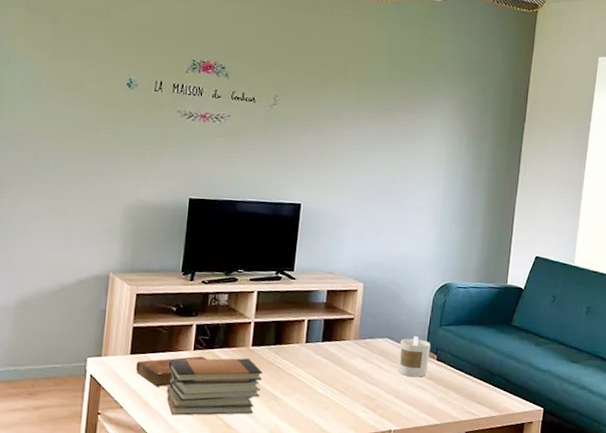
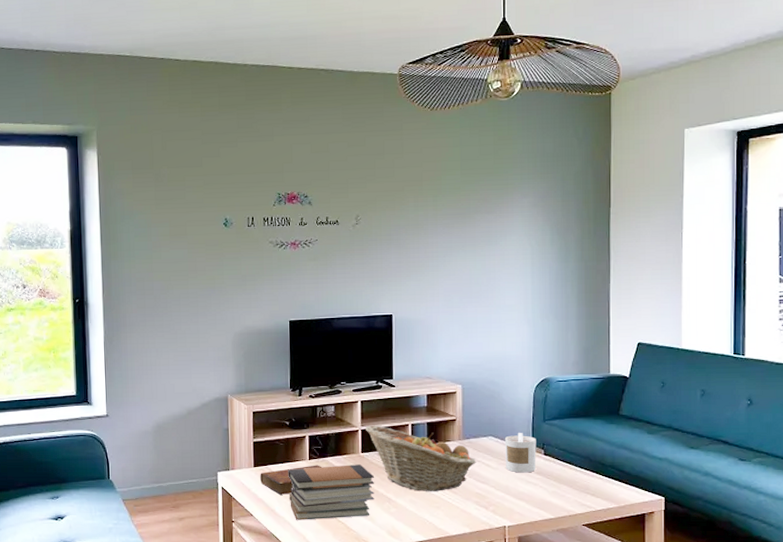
fruit basket: none [258,317,370,392] -> present [365,425,476,491]

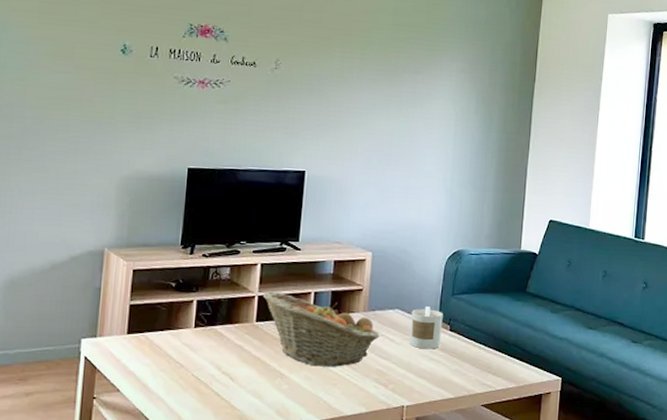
bible: present [260,465,321,495] -> none [133,333,208,367]
book stack: present [288,464,375,520] -> none [165,334,268,397]

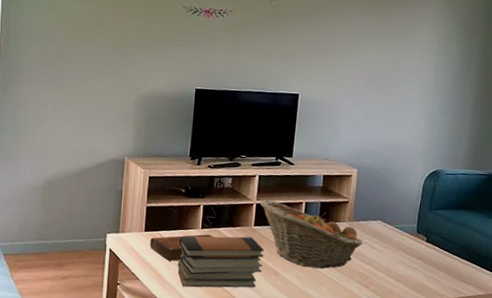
bible: none [133,333,208,367] -> present [150,234,213,261]
book stack: none [165,334,268,397] -> present [177,236,265,288]
candle: present [410,306,443,349] -> none [390,219,421,258]

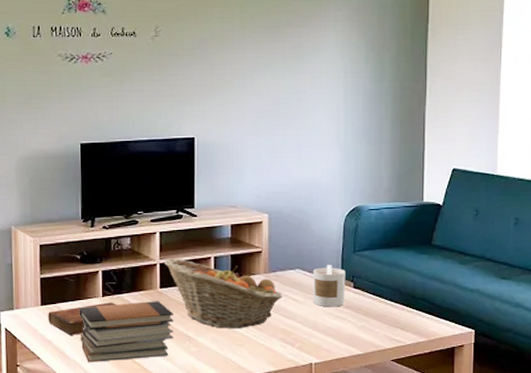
candle: none [390,219,421,258] -> present [312,265,346,307]

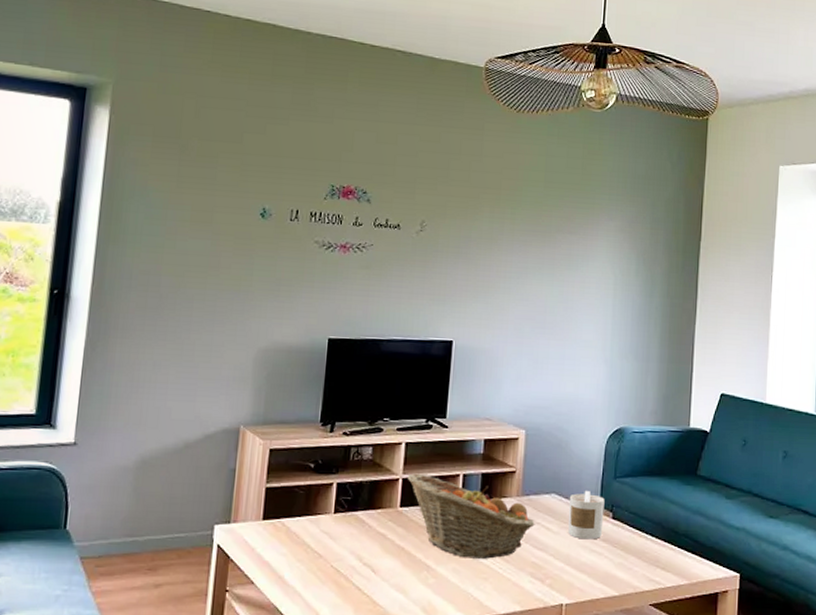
bible: present [48,302,116,335] -> none [269,520,349,557]
book stack: present [79,301,174,363] -> none [303,521,413,591]

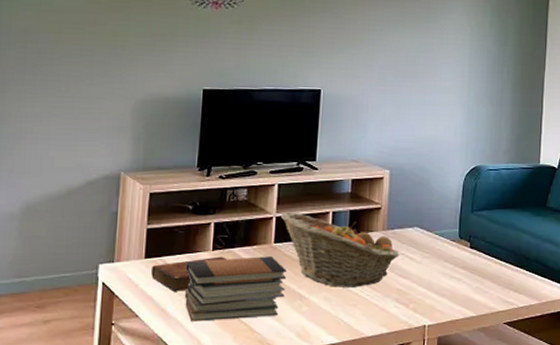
bible: none [269,520,349,557] -> present [151,256,226,292]
book stack: none [303,521,413,591] -> present [184,256,287,322]
candle: present [568,491,605,540] -> none [430,224,463,267]

